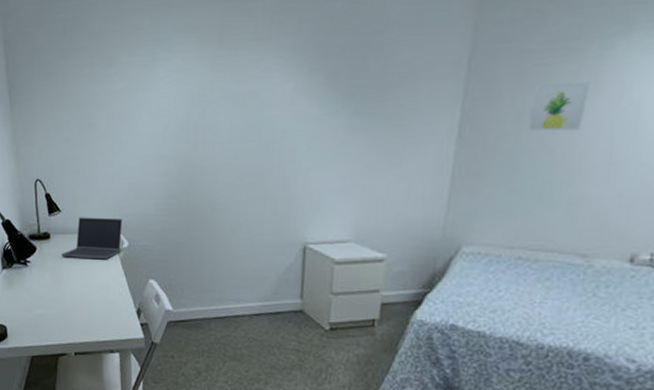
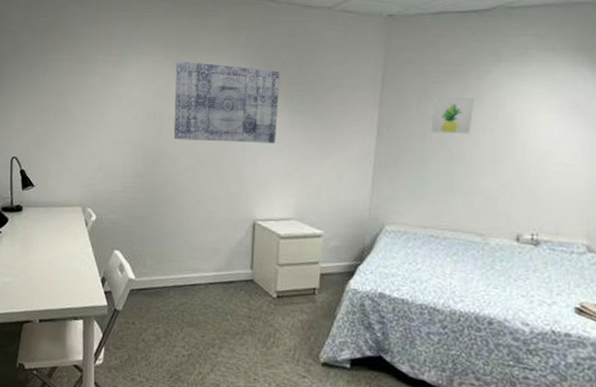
laptop computer: present [61,217,123,260] -> none [32,192,92,232]
wall art: none [211,56,338,153] -> present [173,61,280,143]

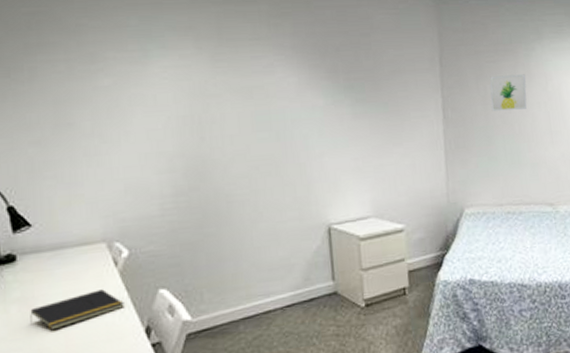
notepad: none [27,242,89,267] -> present [30,289,125,331]
wall art: present [173,61,280,143] -> none [212,53,341,145]

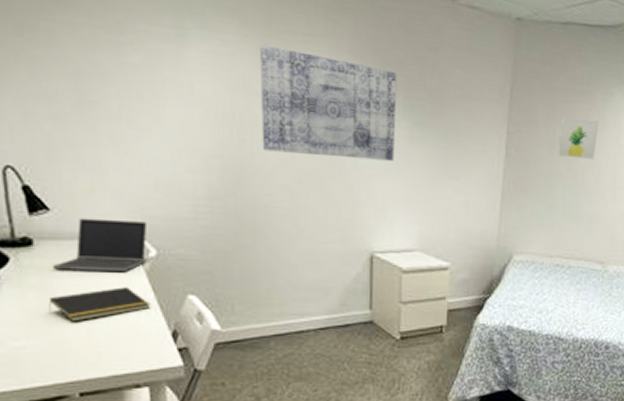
laptop computer: none [34,225,120,282] -> present [52,218,148,273]
wall art: none [212,53,341,145] -> present [259,44,397,161]

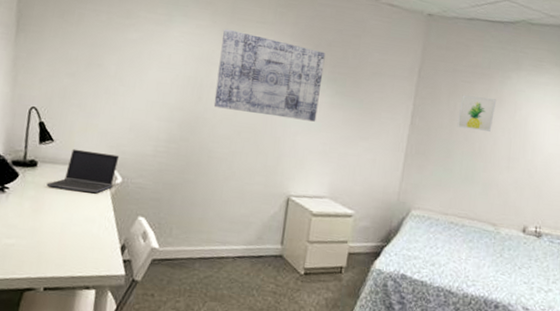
notepad: present [48,287,151,322] -> none [37,205,110,229]

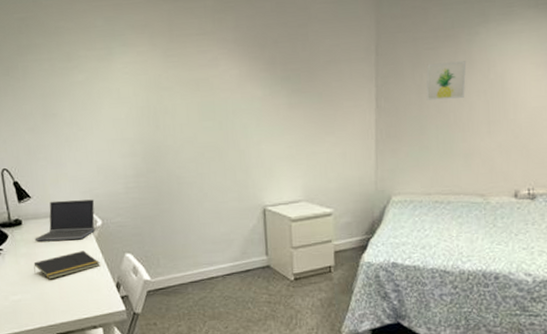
notepad: none [37,205,110,229] -> present [33,251,100,280]
wall art: present [213,28,326,122] -> none [164,48,277,133]

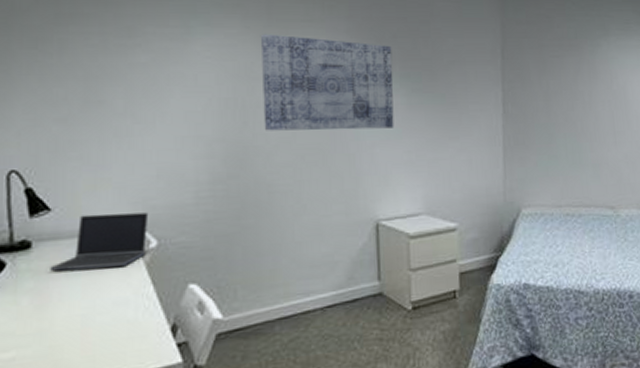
notepad: present [33,251,100,280] -> none [43,282,149,326]
wall art: none [164,48,277,133] -> present [260,34,394,131]
wall art: present [426,61,467,100] -> none [553,71,591,108]

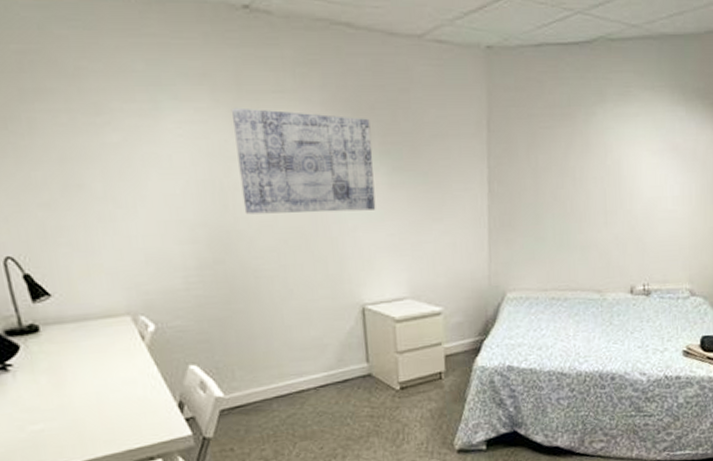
laptop computer: present [50,212,149,272] -> none [60,297,146,353]

